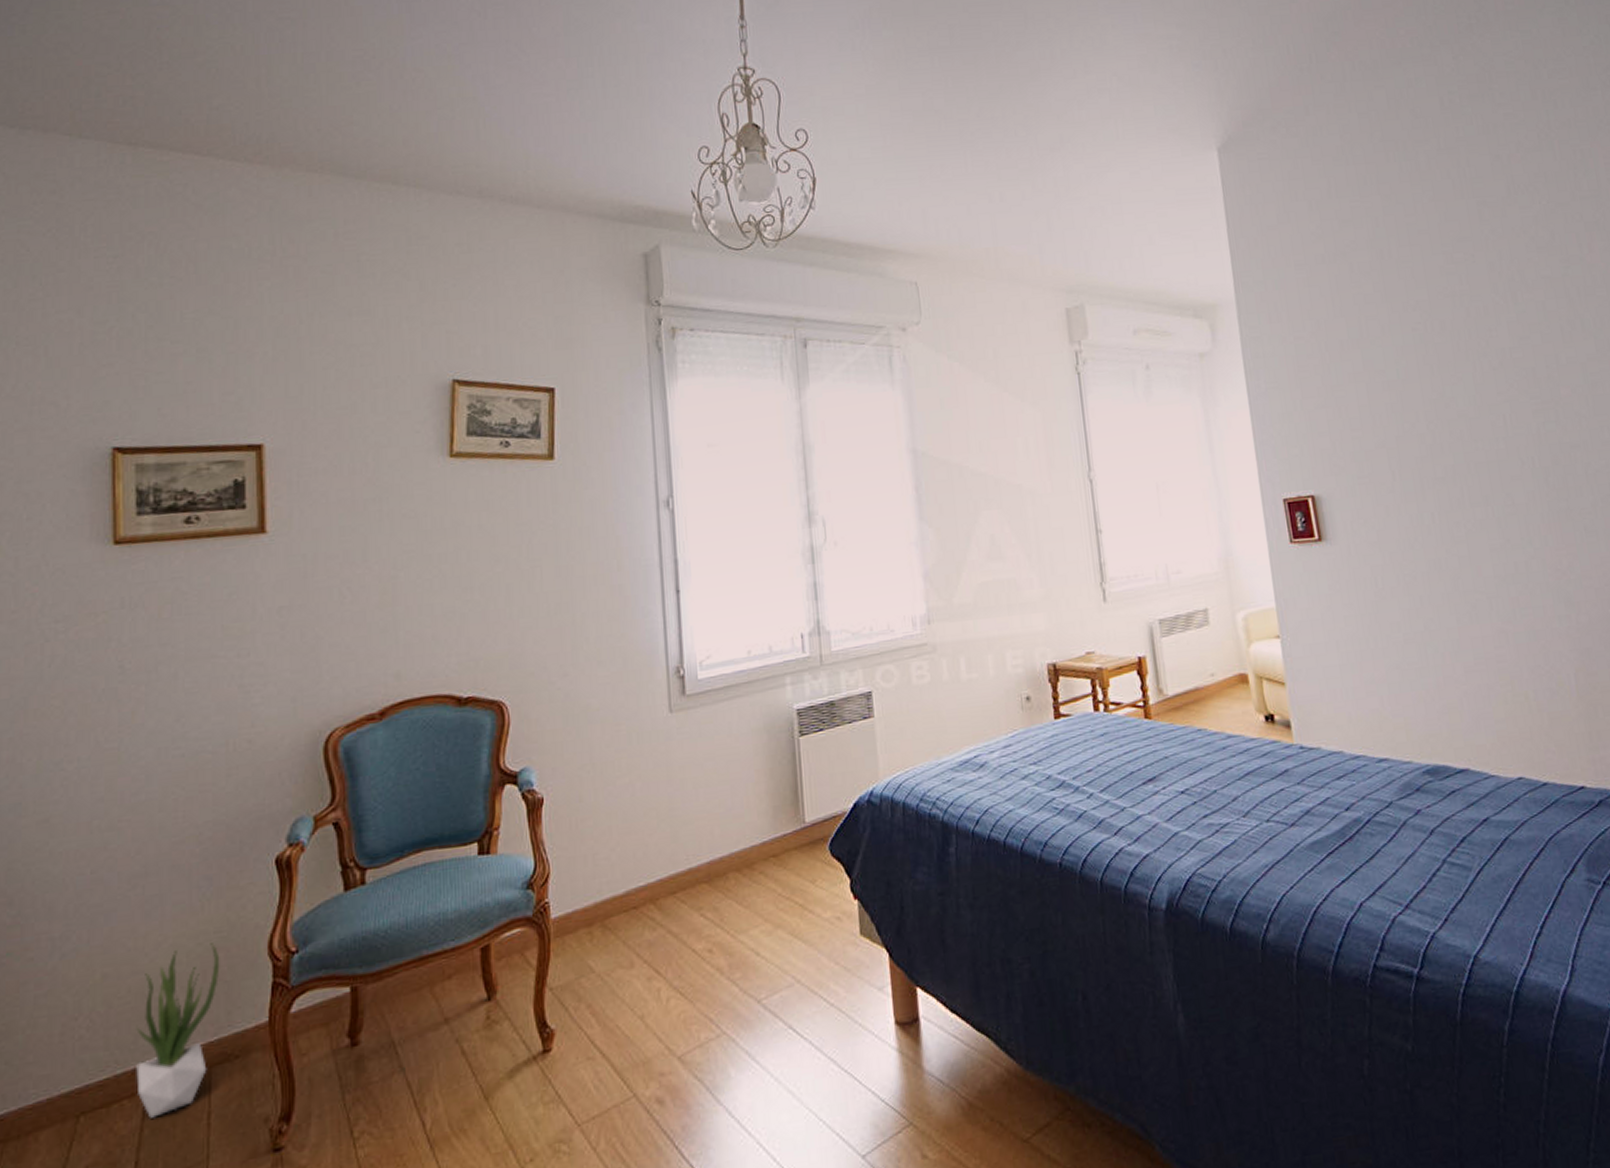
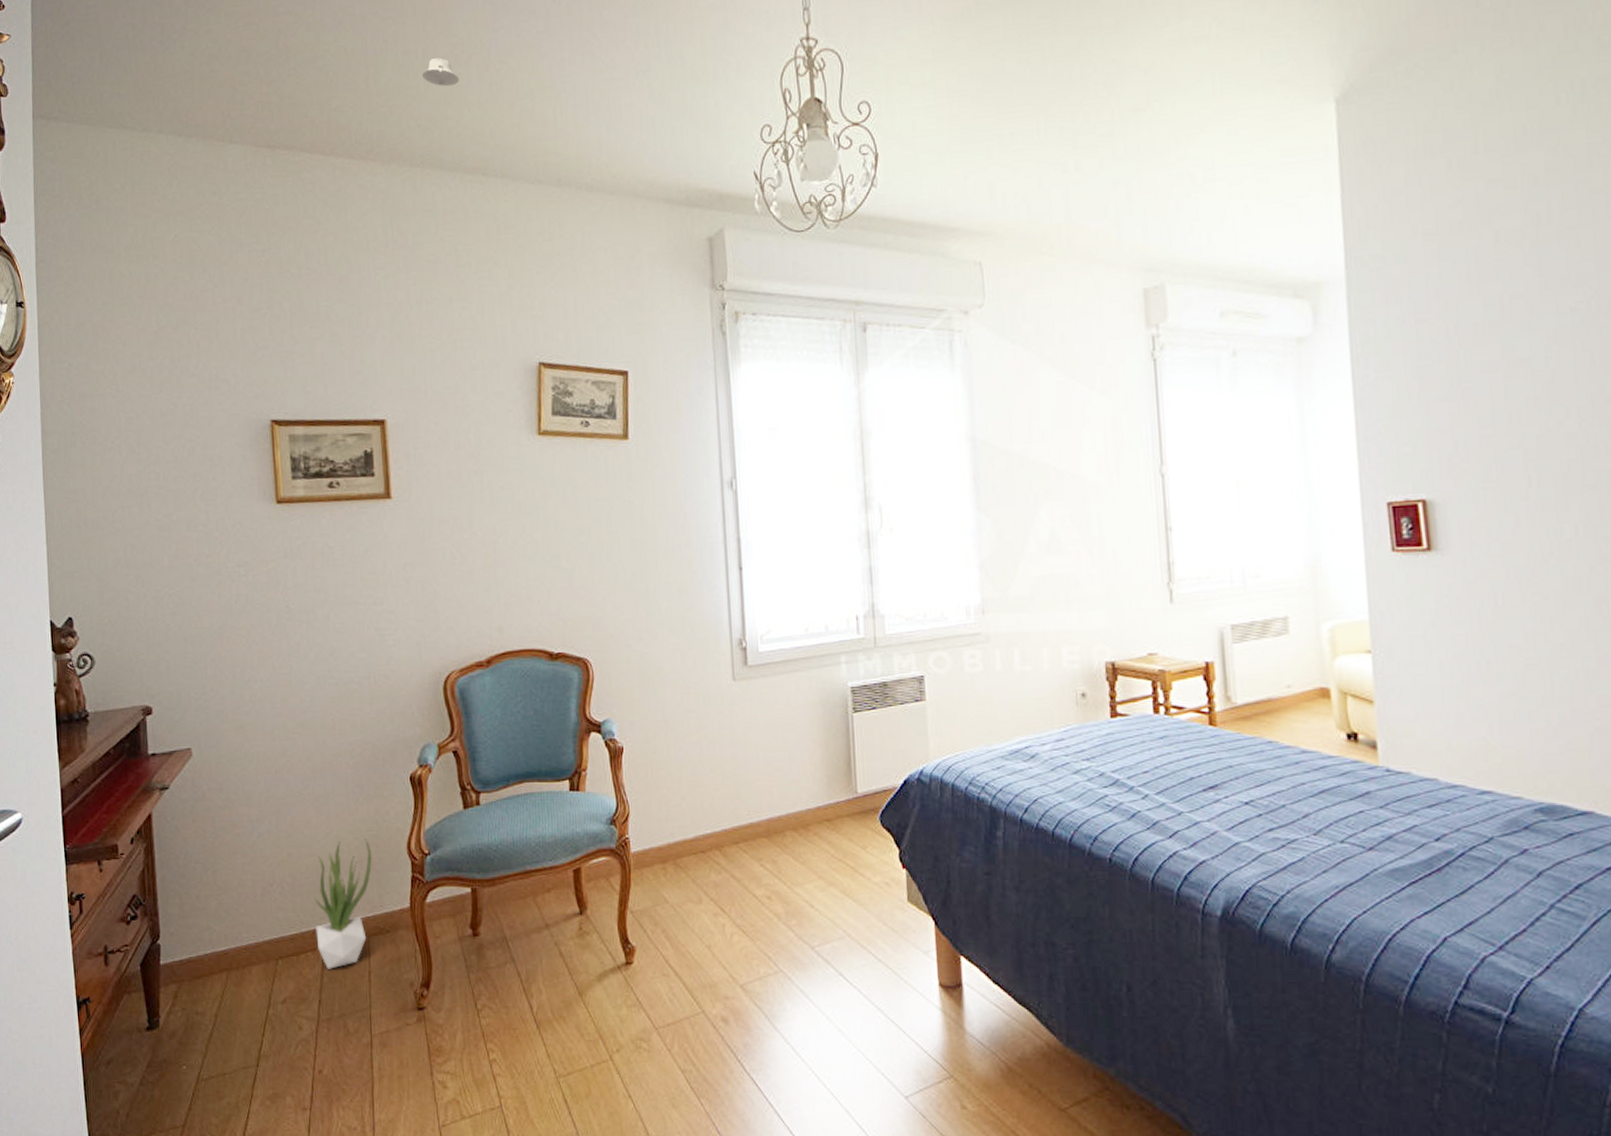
recessed light: none [324,62,369,92] -> present [421,58,460,87]

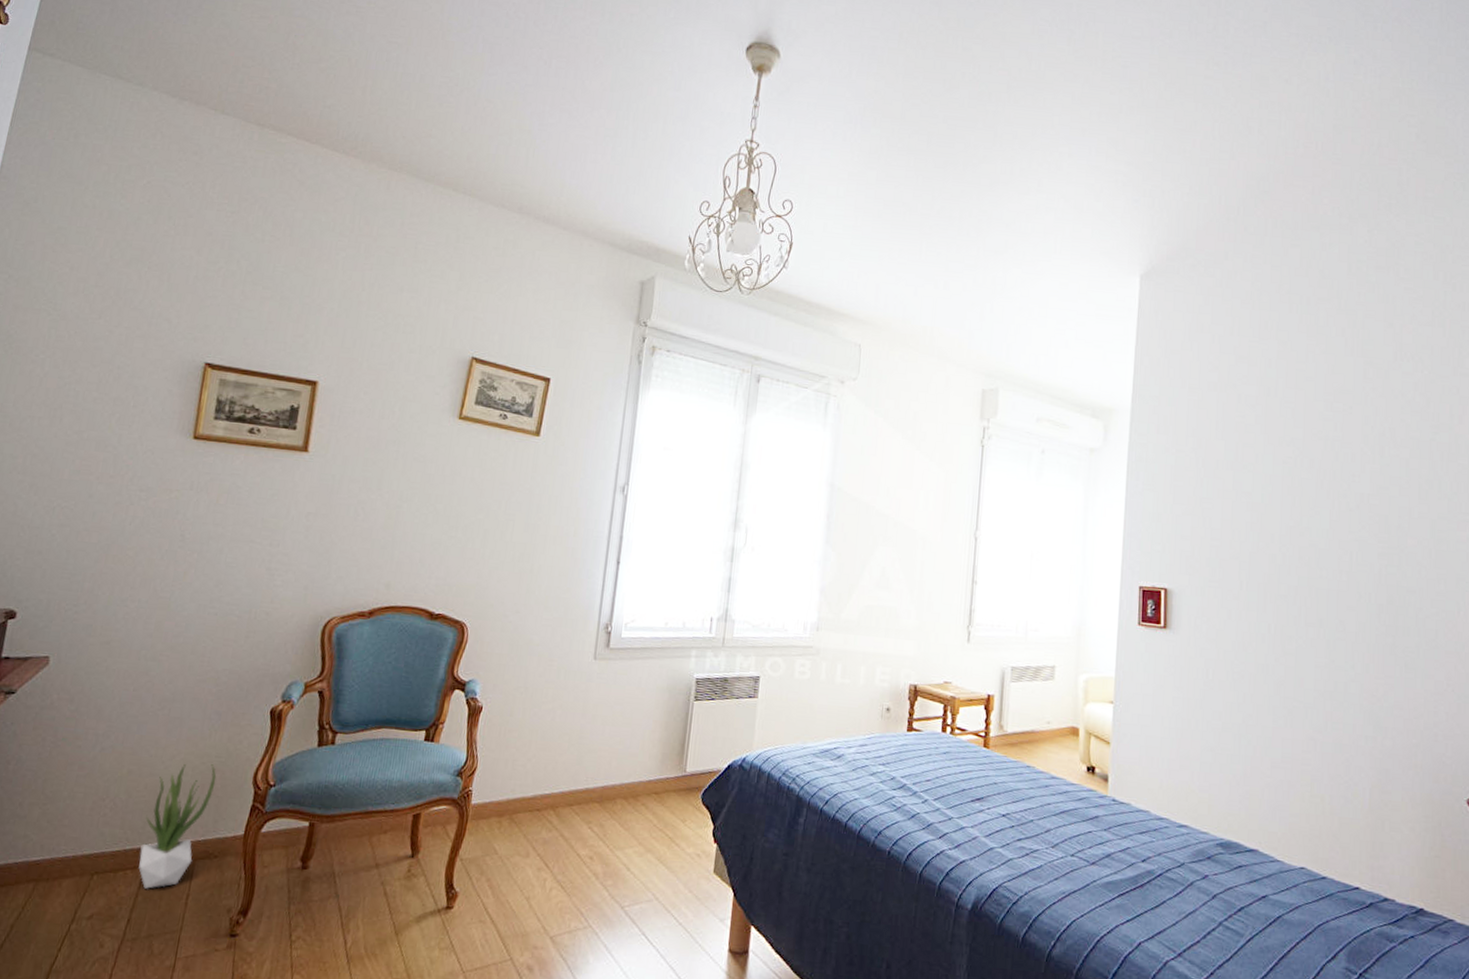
recessed light: present [421,58,460,87] -> none [415,85,449,111]

